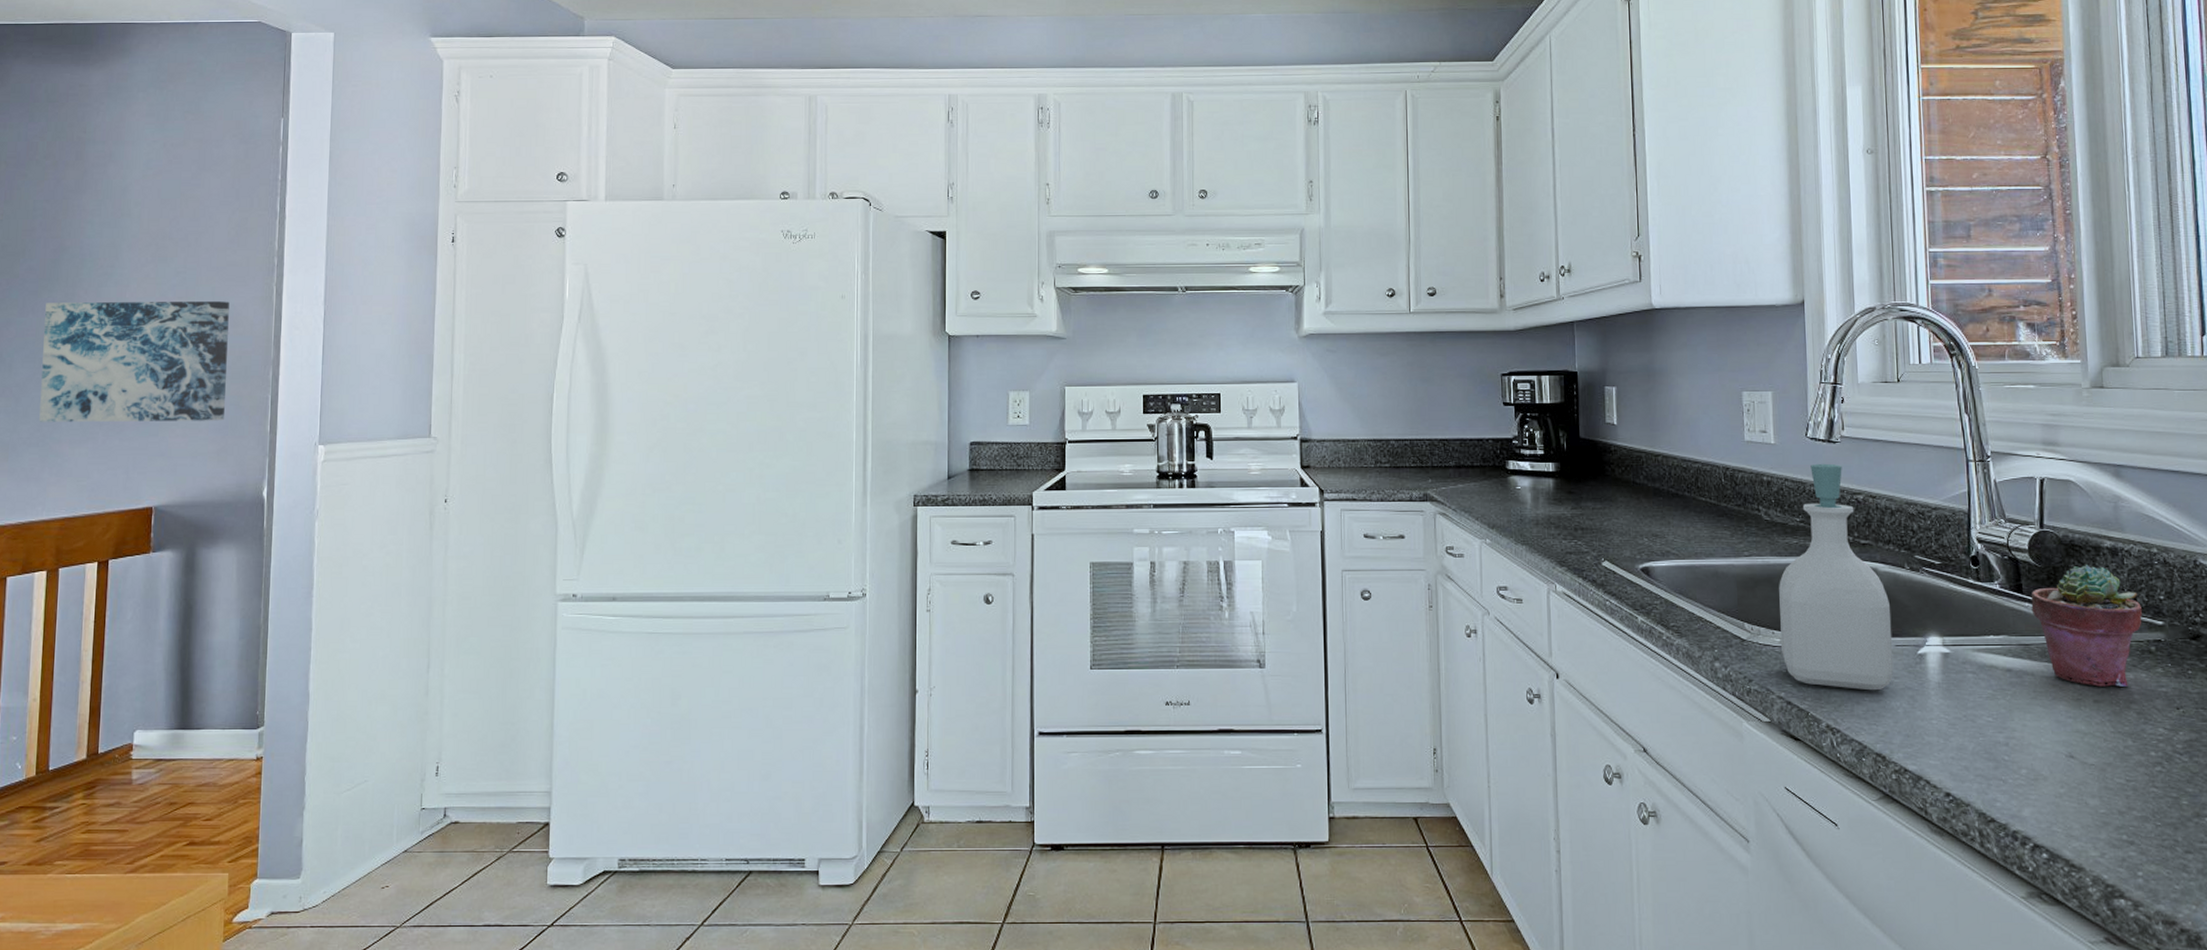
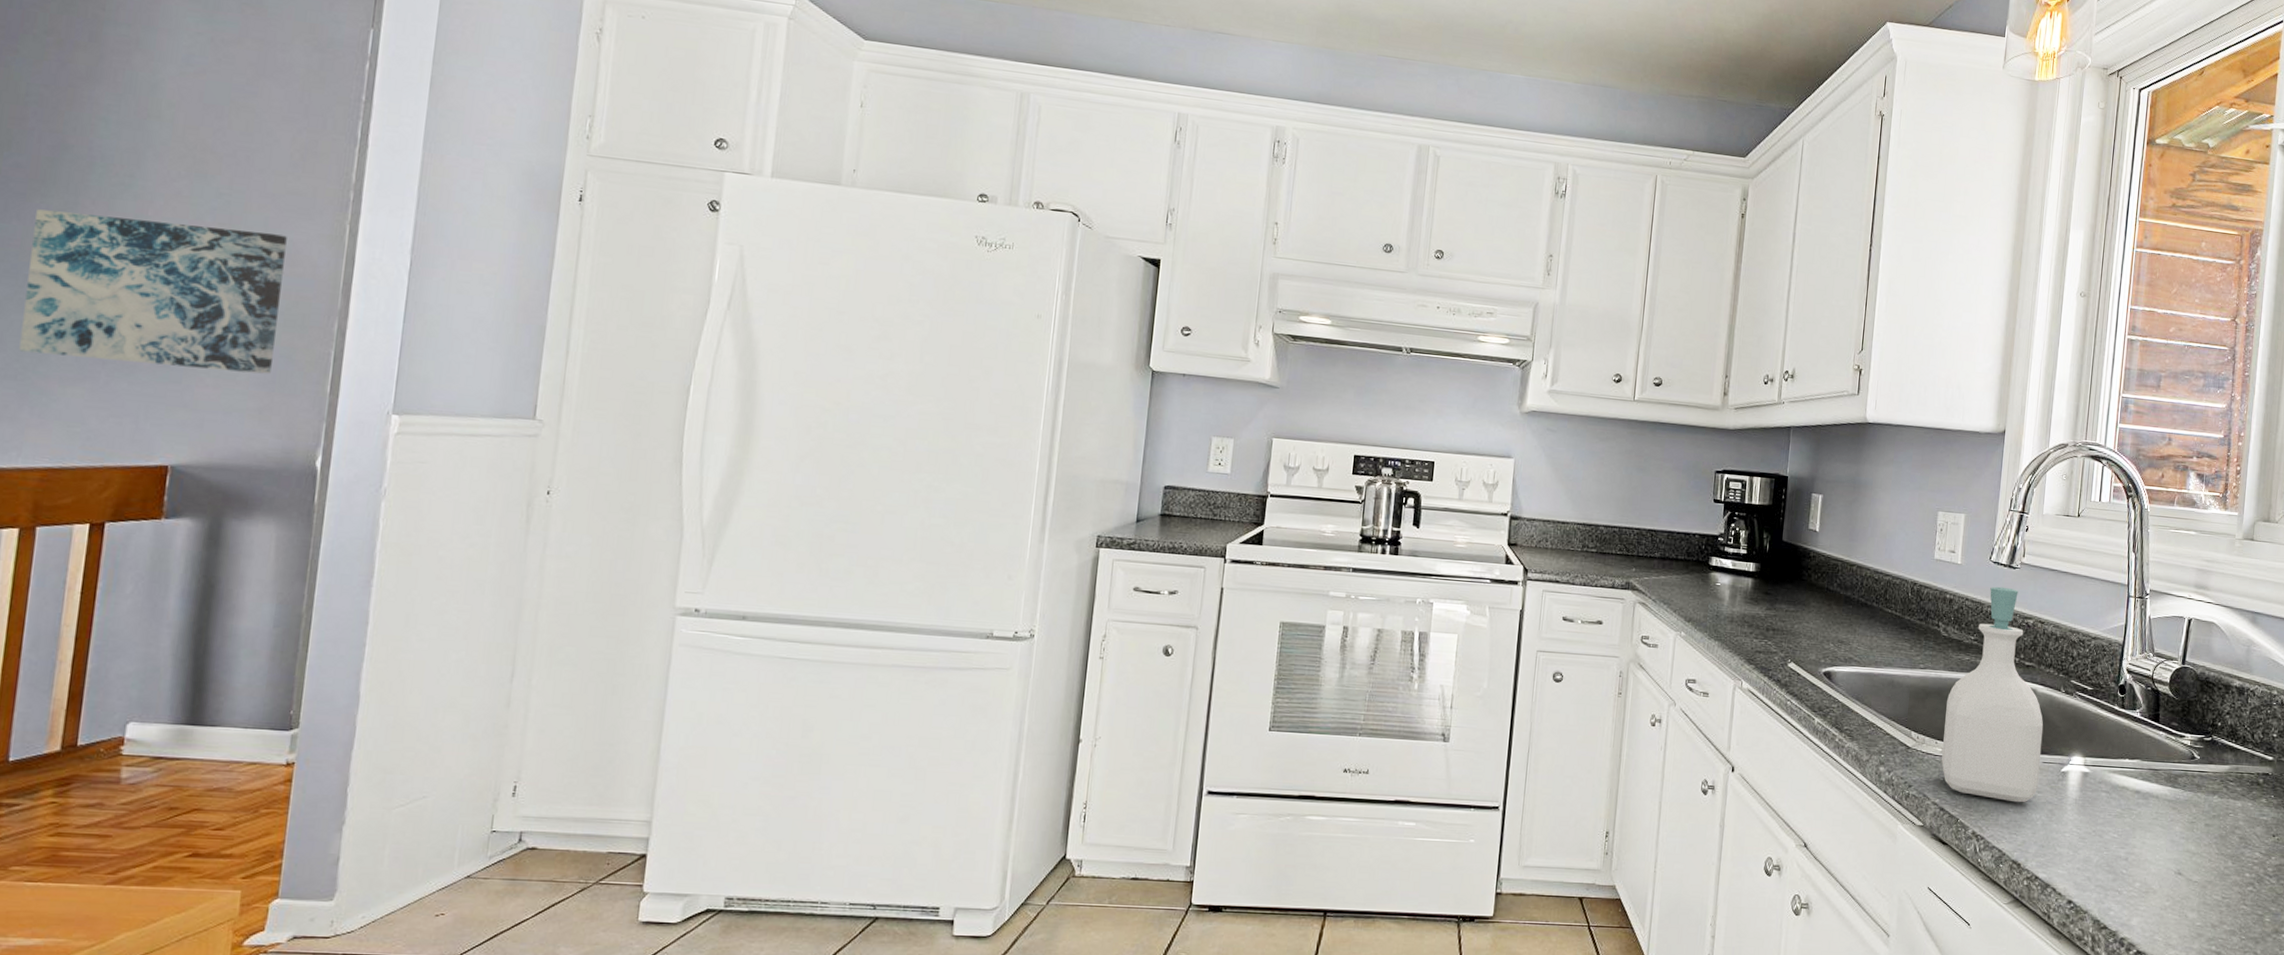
potted succulent: present [2031,564,2143,687] -> none [2164,700,2258,814]

